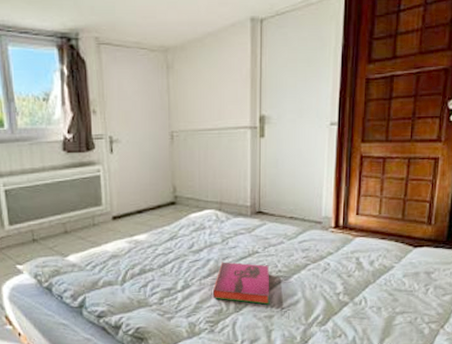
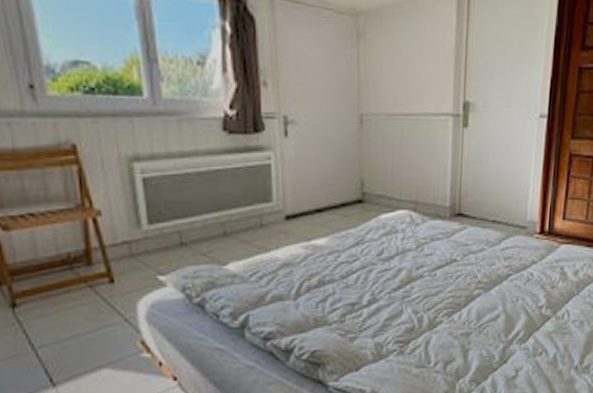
hardback book: present [212,262,270,305] -> none [403,271,468,321]

